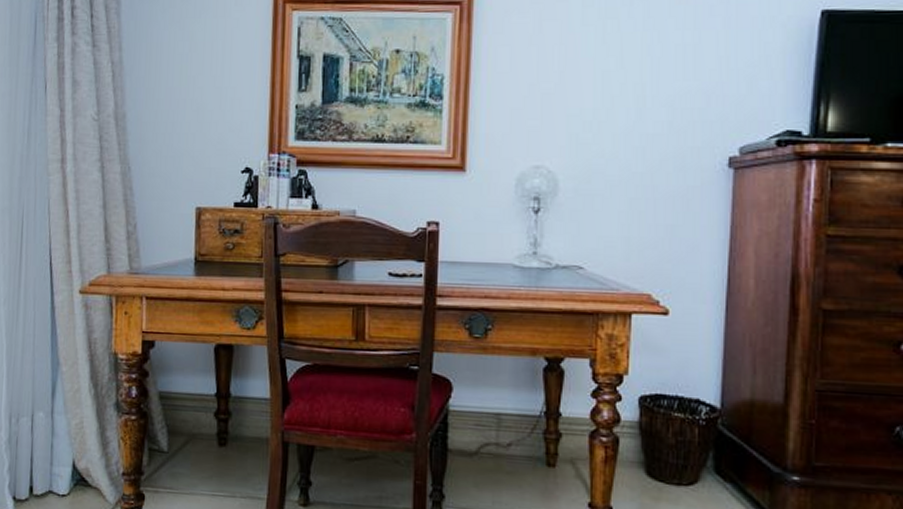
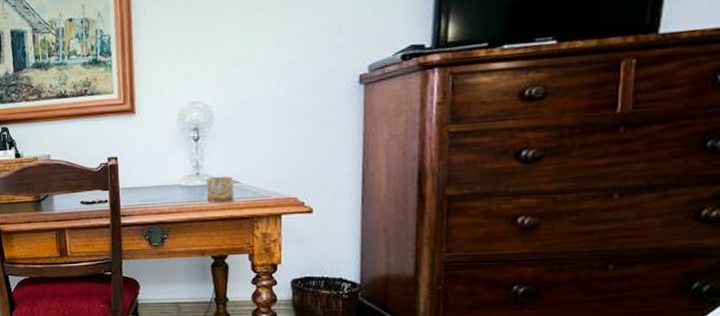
mug: none [545,258,578,294] -> present [206,176,235,205]

